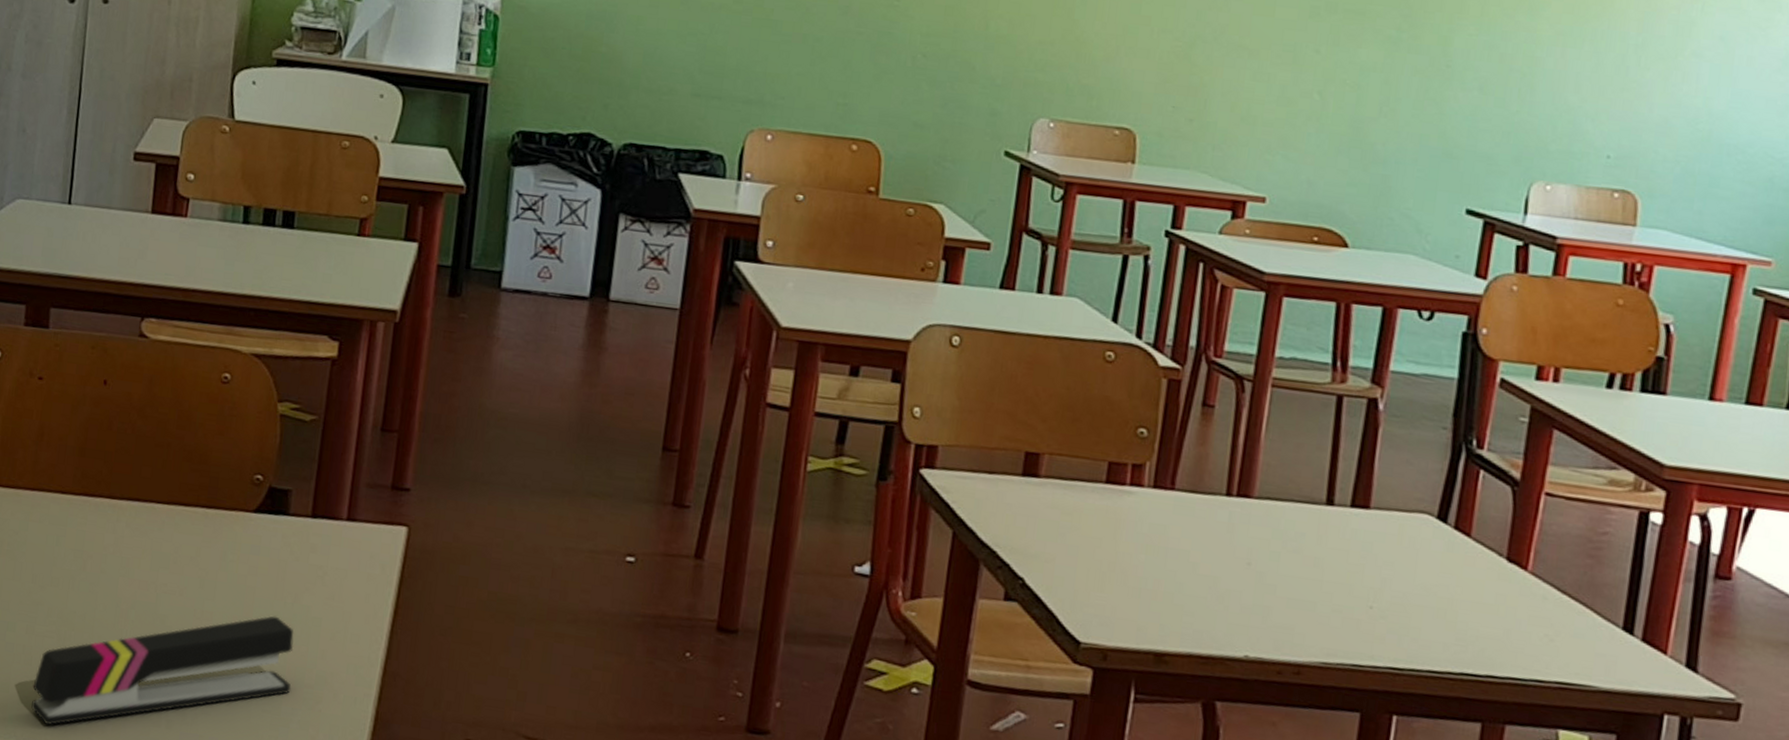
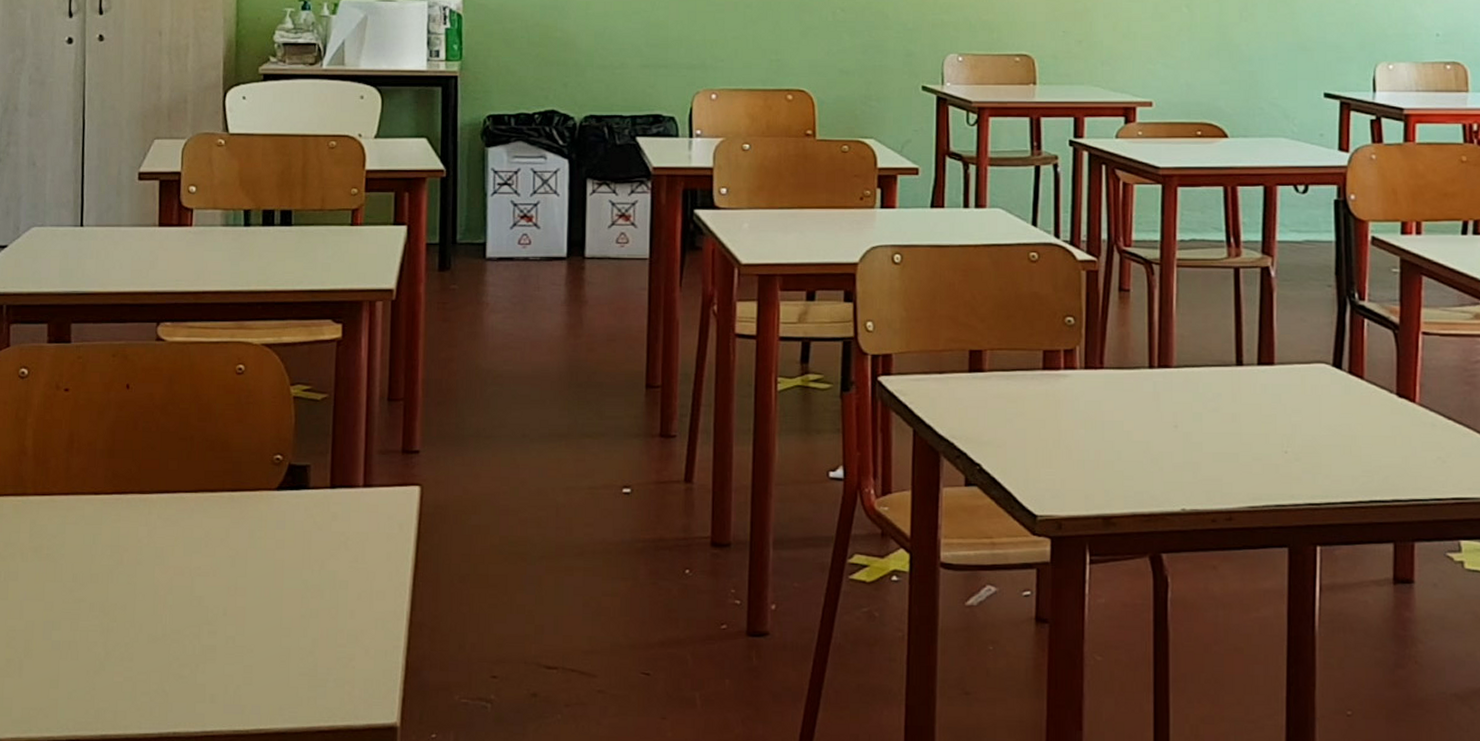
stapler: present [31,615,294,725] -> none [81,584,325,714]

